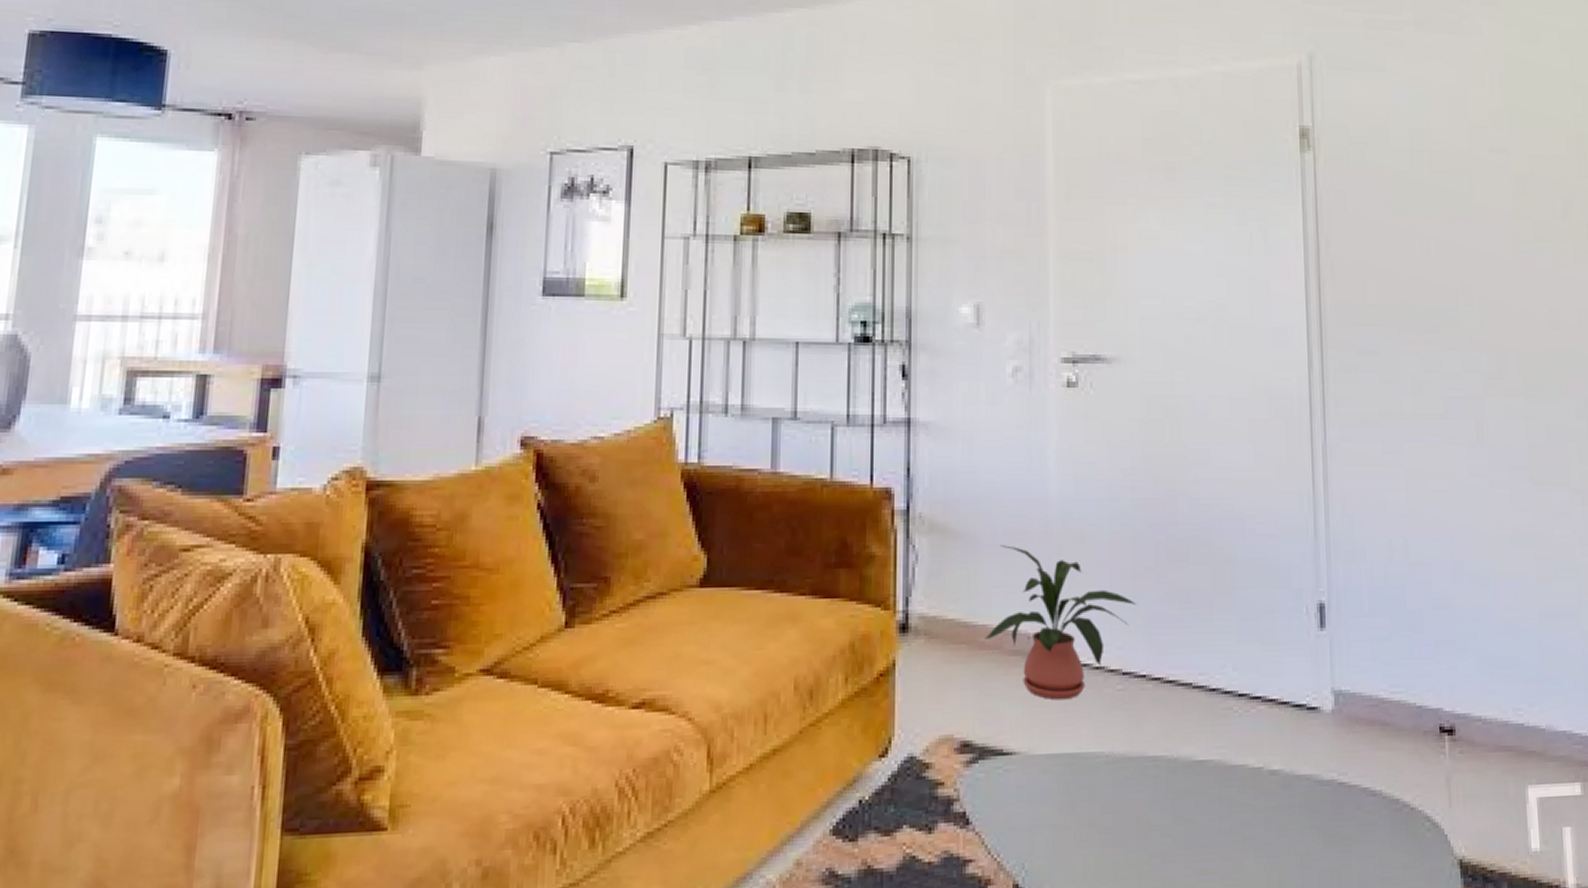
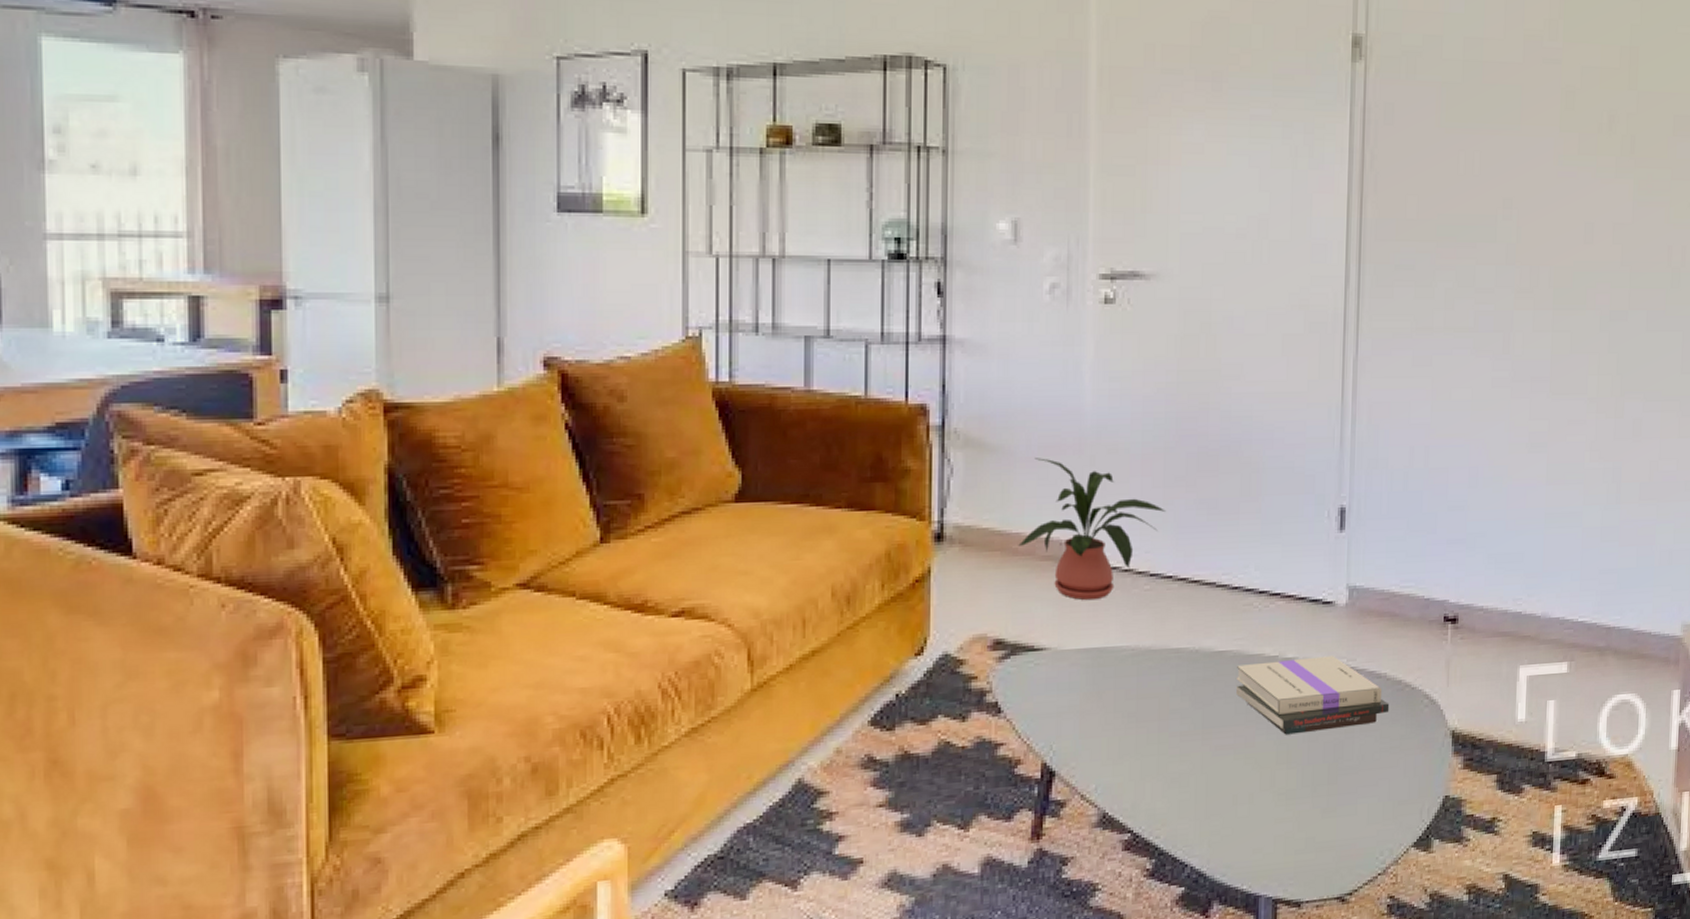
books: none [1219,769,1388,859] -> present [1236,656,1390,735]

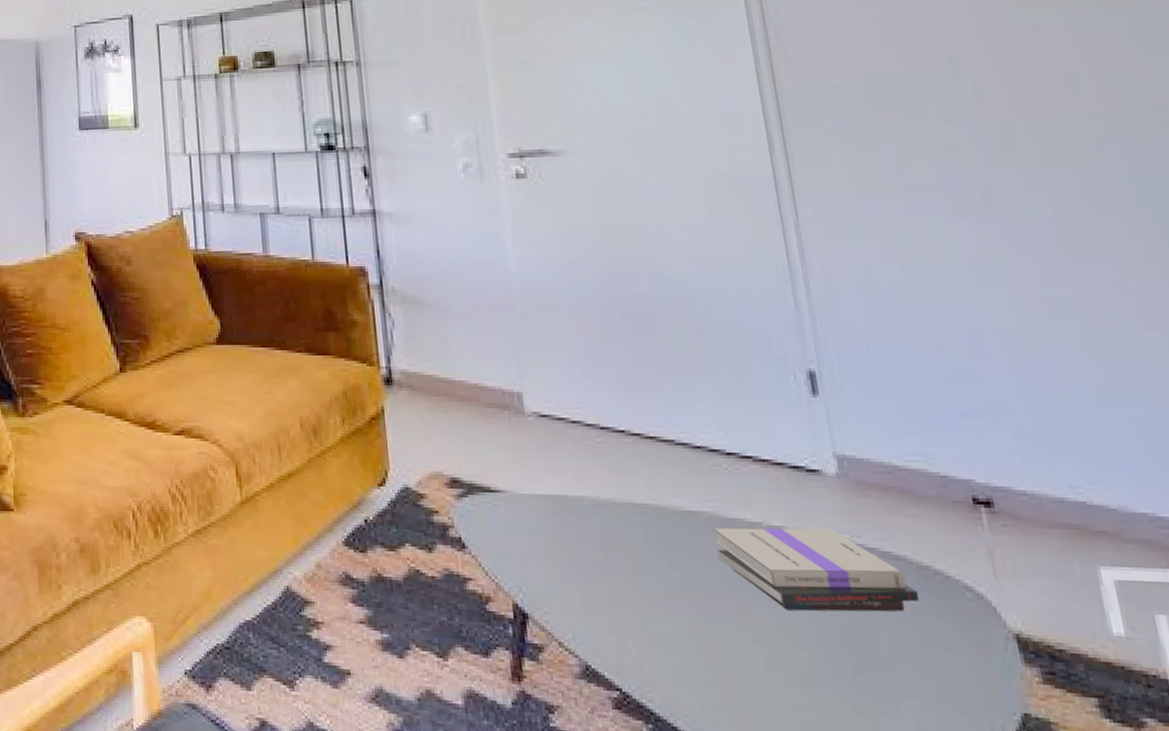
house plant: present [1018,458,1167,600] -> none [462,314,608,447]

